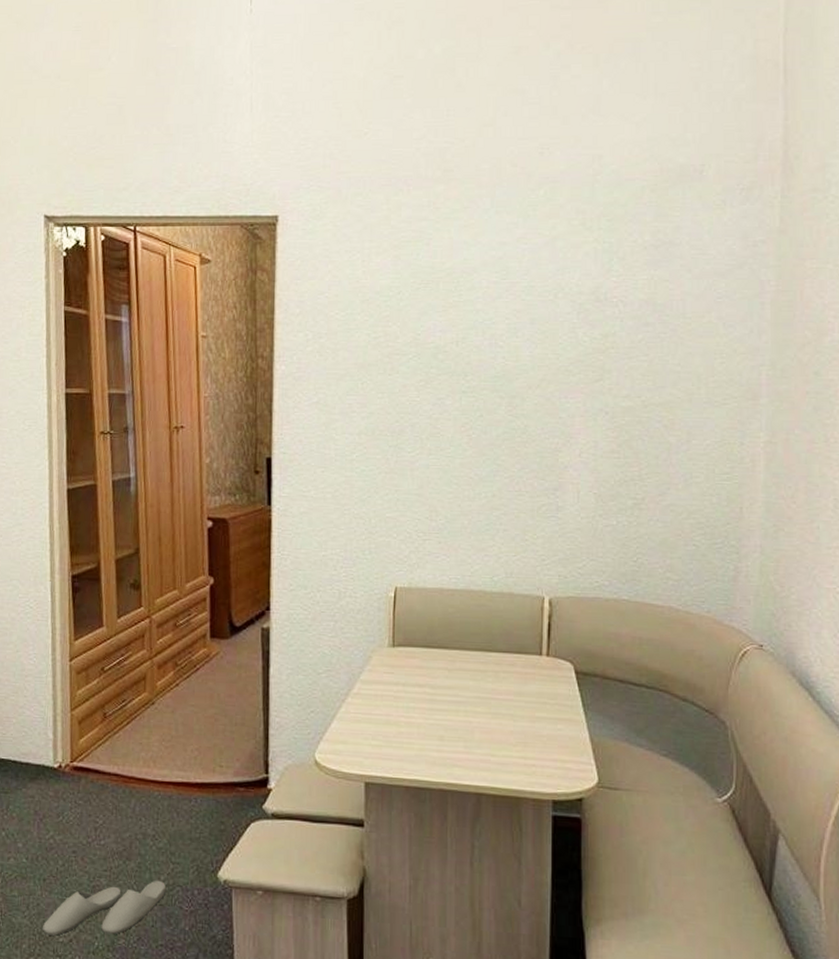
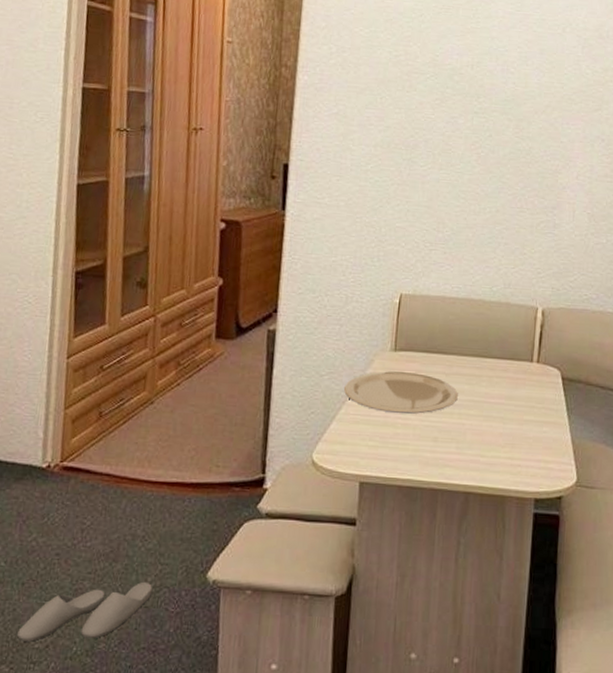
plate: none [342,668,463,712] -> present [343,371,458,414]

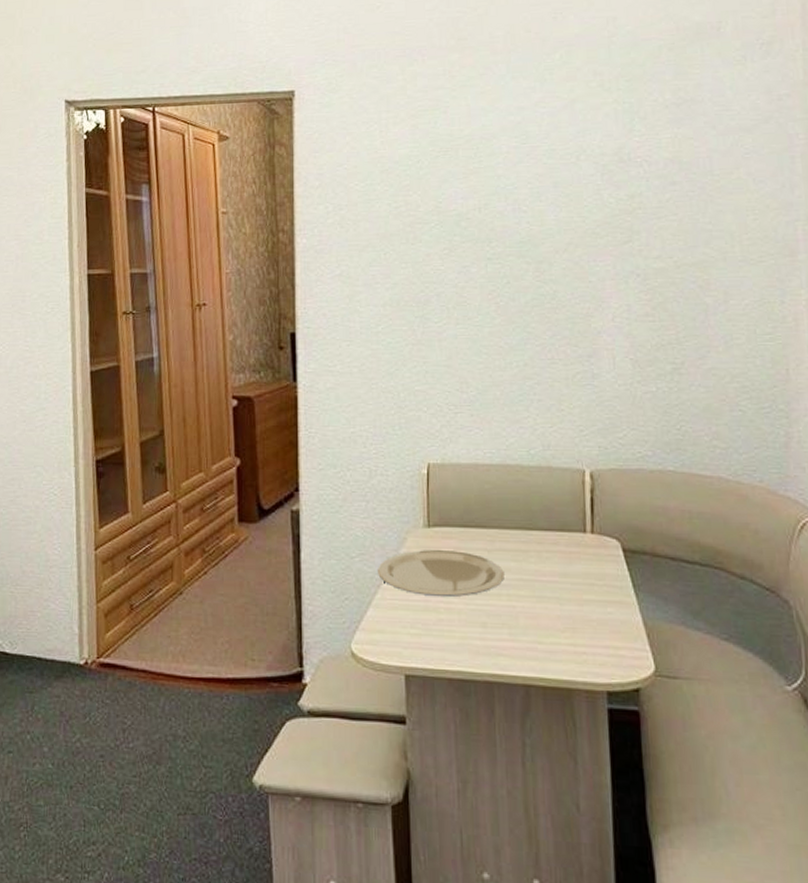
slippers: present [17,581,152,642] -> none [70,786,198,850]

